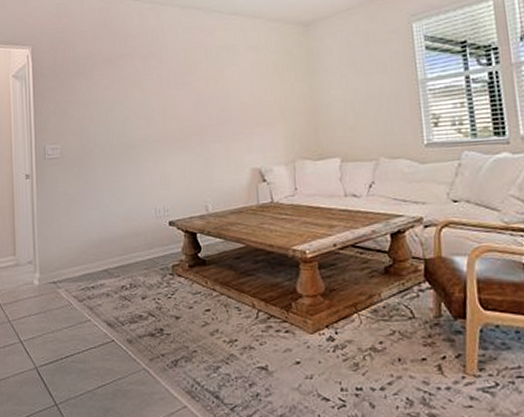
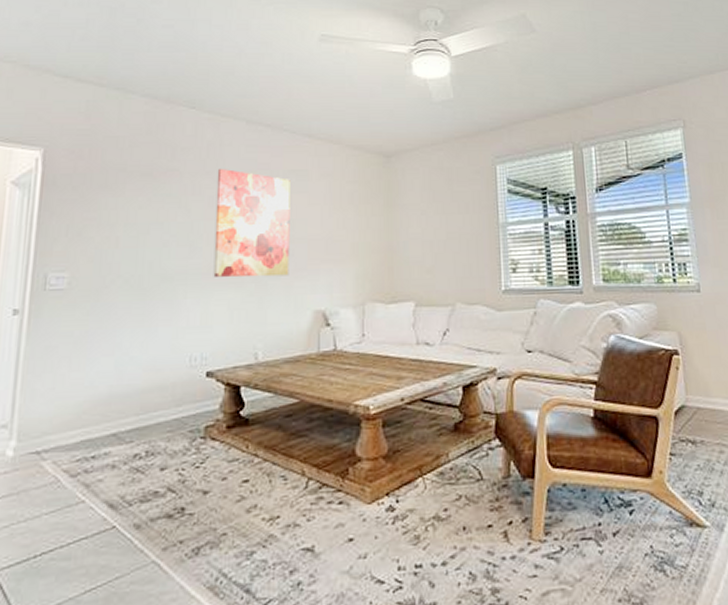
wall art: none [161,50,228,143] -> present [213,169,291,278]

